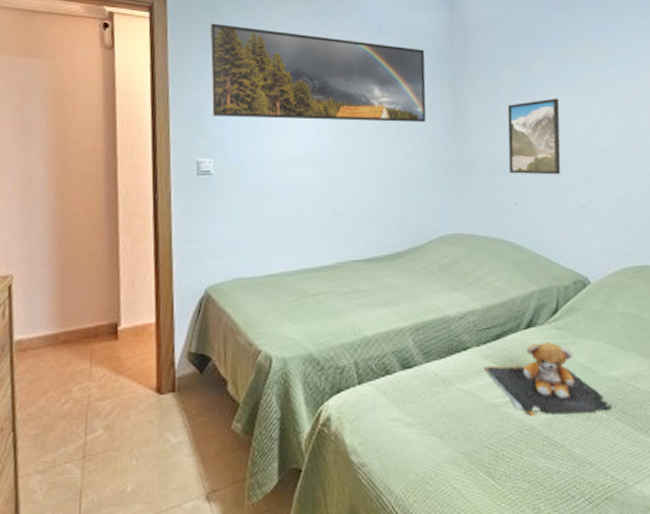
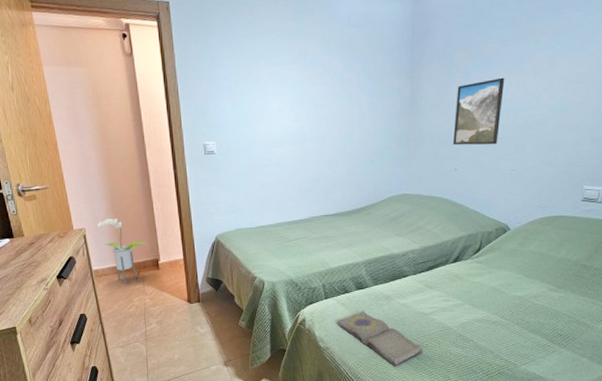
potted plant: none [31,261,104,363] -> present [96,218,147,284]
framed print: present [210,23,427,123] -> none [207,27,388,108]
diary: none [377,402,499,493] -> present [338,311,422,367]
teddy bear: present [484,342,617,416] -> none [418,272,517,321]

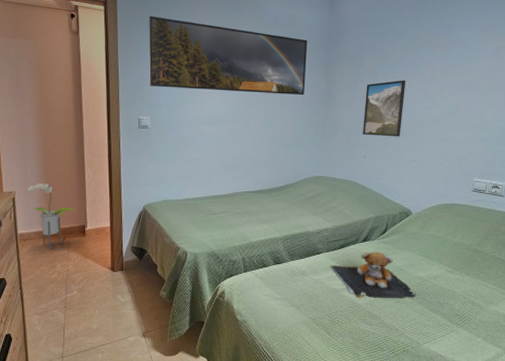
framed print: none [207,27,388,108] -> present [148,15,308,96]
diary: present [338,311,422,367] -> none [255,285,334,342]
teddy bear: none [418,272,517,321] -> present [331,252,419,299]

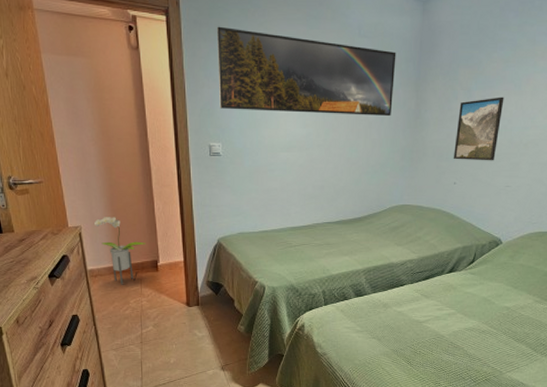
teddy bear: present [331,252,419,299] -> none [414,283,504,330]

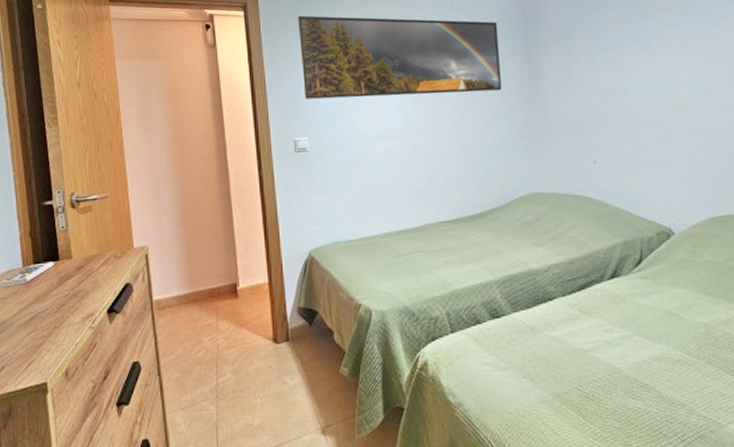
potted plant: present [93,217,146,285] -> none [162,232,223,318]
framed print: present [453,97,504,161] -> none [582,57,640,134]

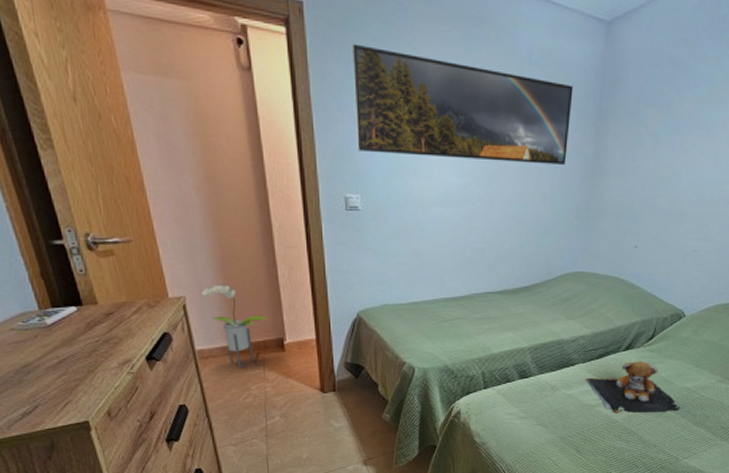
potted plant: none [162,232,223,318] -> present [201,285,269,368]
teddy bear: none [571,291,706,360] -> present [586,361,683,414]

